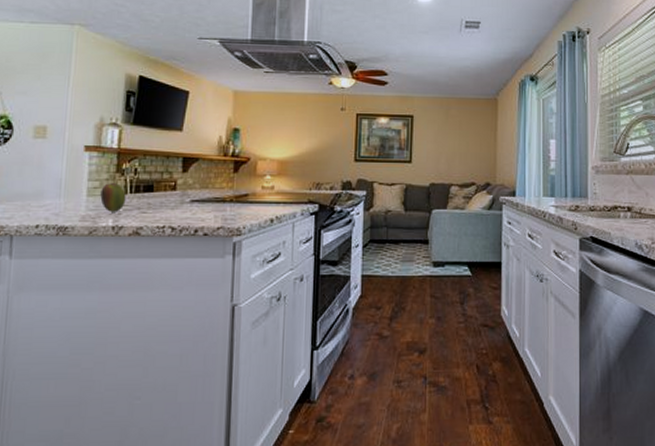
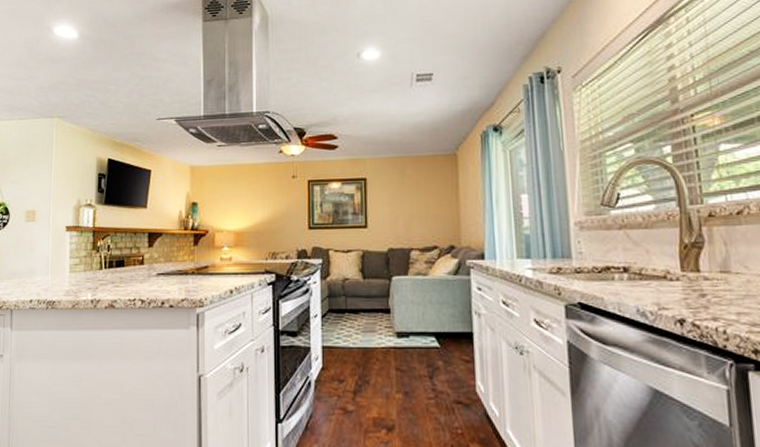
fruit: present [100,183,126,212] -> none [80,260,102,287]

